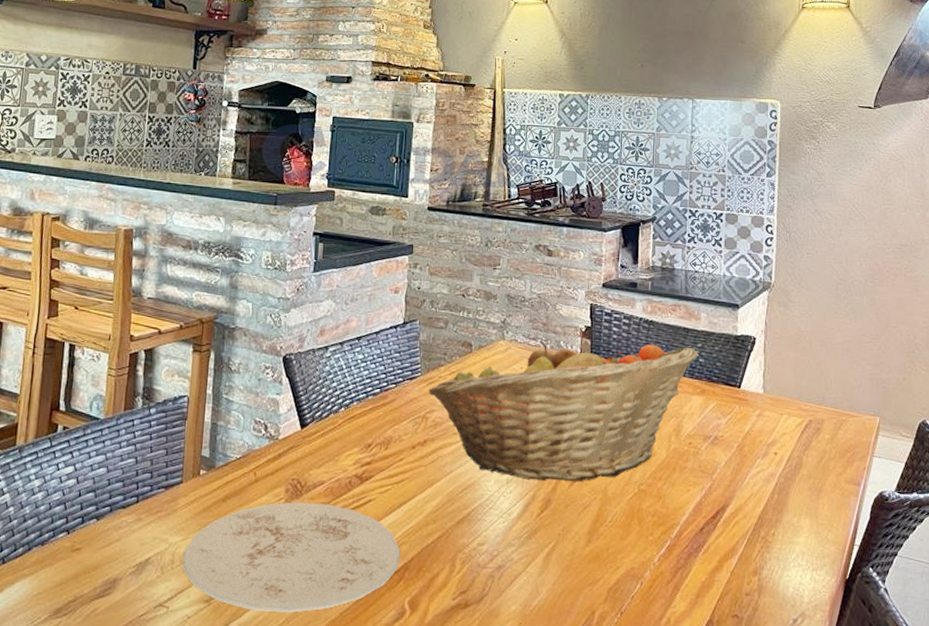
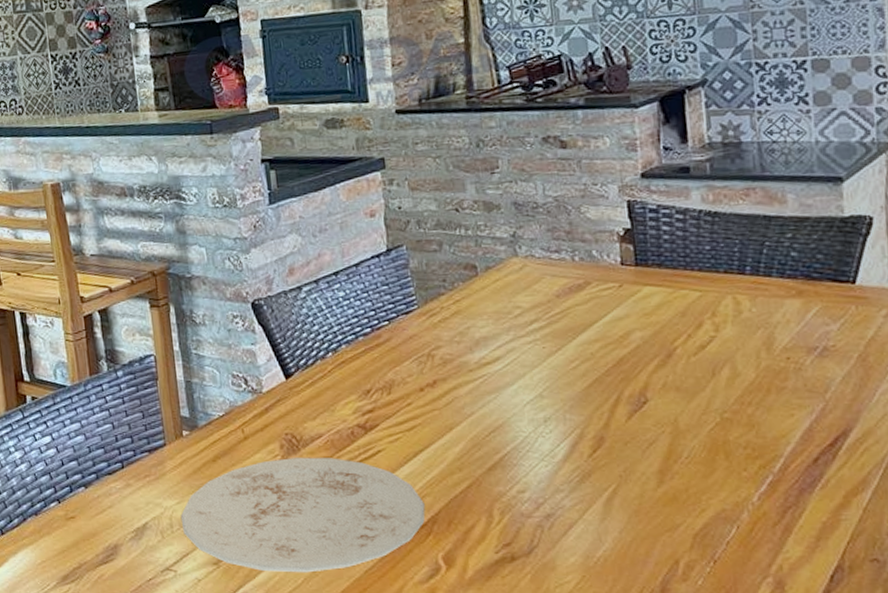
fruit basket: present [428,341,699,481] -> none [430,239,789,416]

